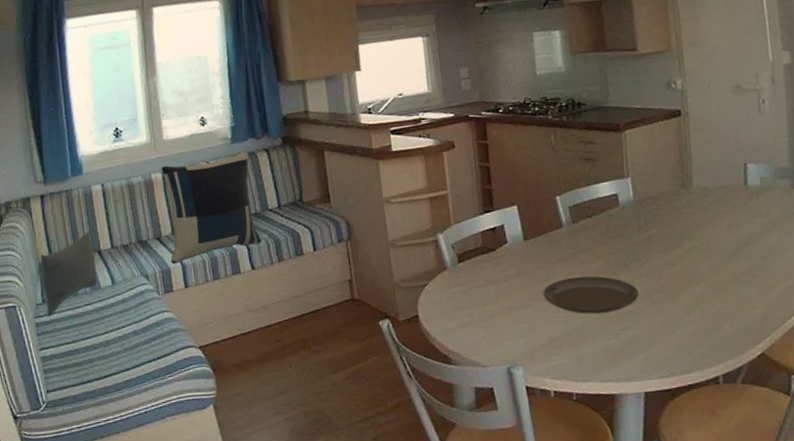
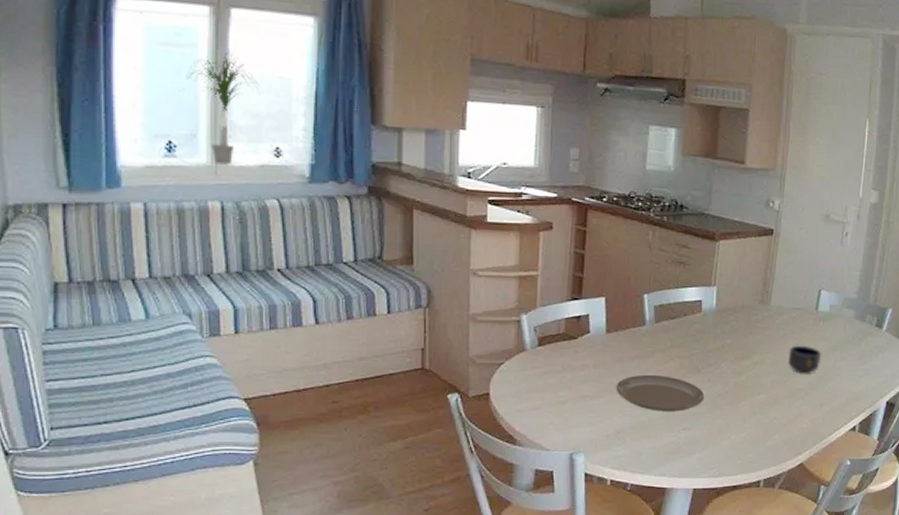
pillow: present [39,231,98,318] -> none [54,254,128,346]
potted plant: none [122,42,184,141] -> present [182,49,261,165]
pillow: present [161,151,262,265] -> none [220,194,330,306]
mug: none [723,224,763,254] -> present [788,345,822,374]

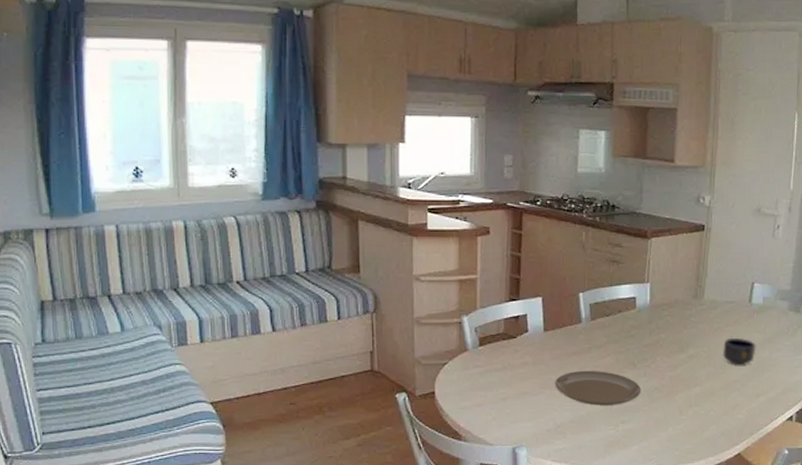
potted plant: present [182,49,261,165] -> none [146,79,216,187]

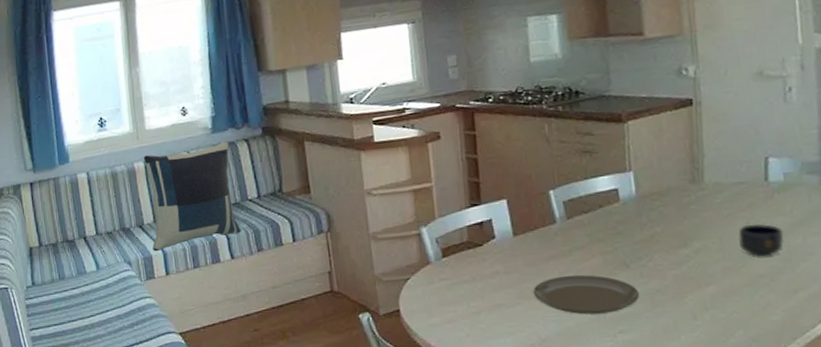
pillow: none [183,210,285,318] -> present [143,141,241,252]

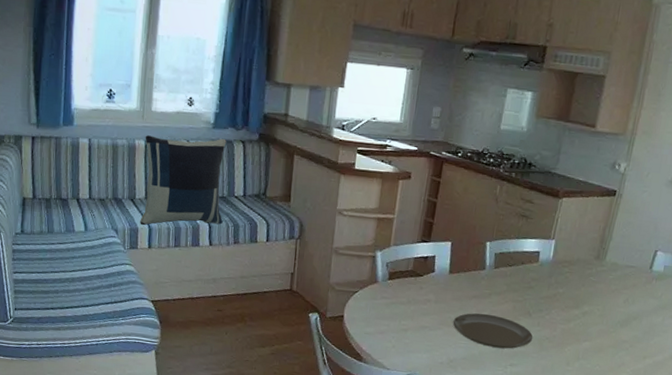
mug: present [738,224,785,256] -> none [616,300,651,328]

